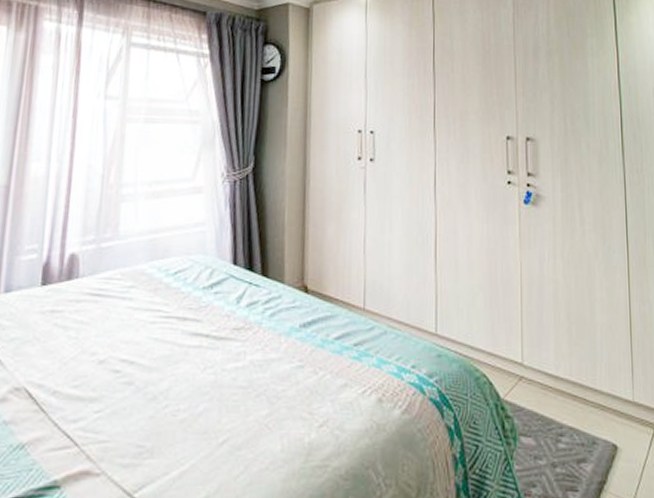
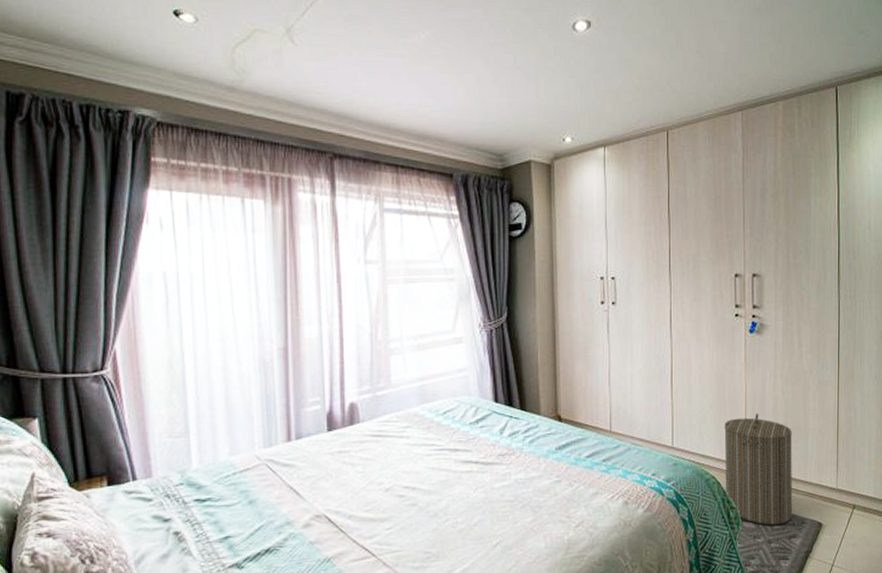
laundry hamper: none [497,299,581,444] -> present [724,412,793,525]

